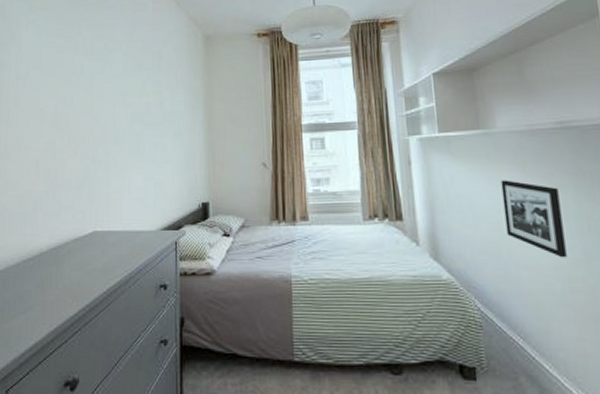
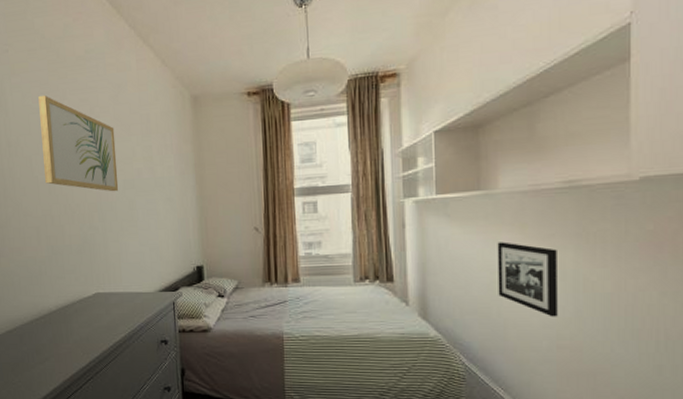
wall art: none [50,30,126,125] -> present [38,95,119,192]

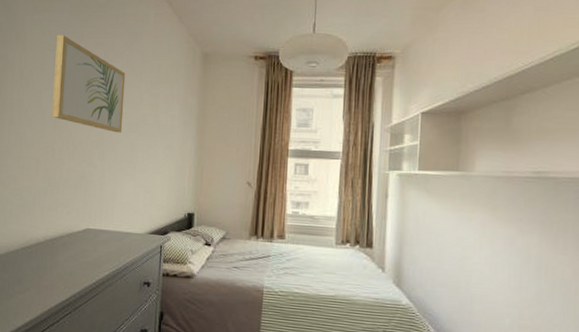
picture frame: present [497,242,558,317] -> none [468,221,524,297]

